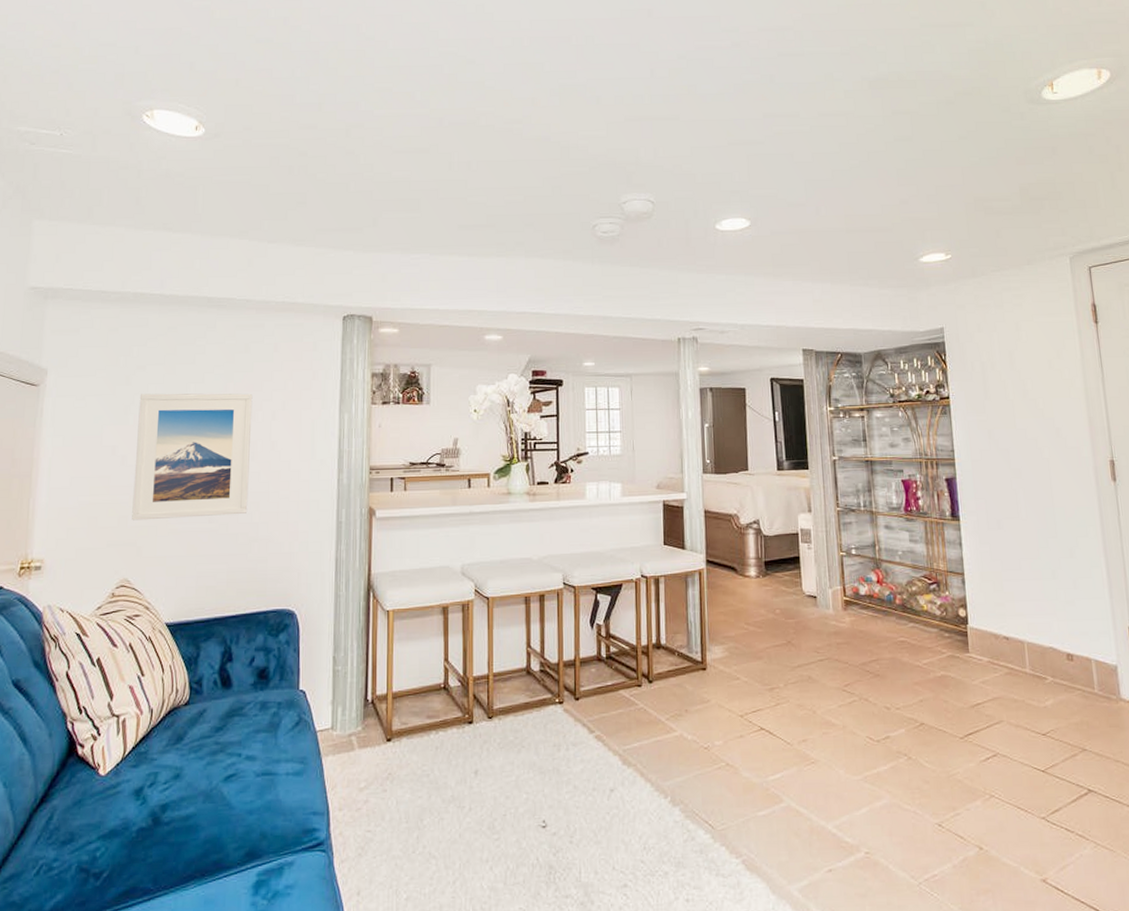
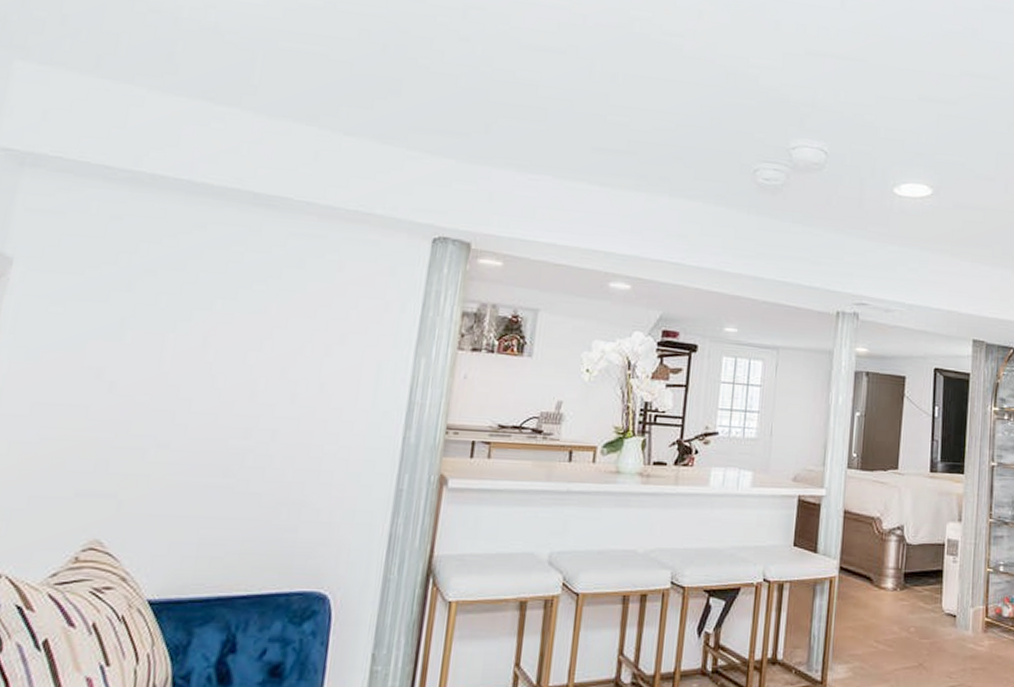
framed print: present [132,393,253,521] -> none [114,304,302,470]

